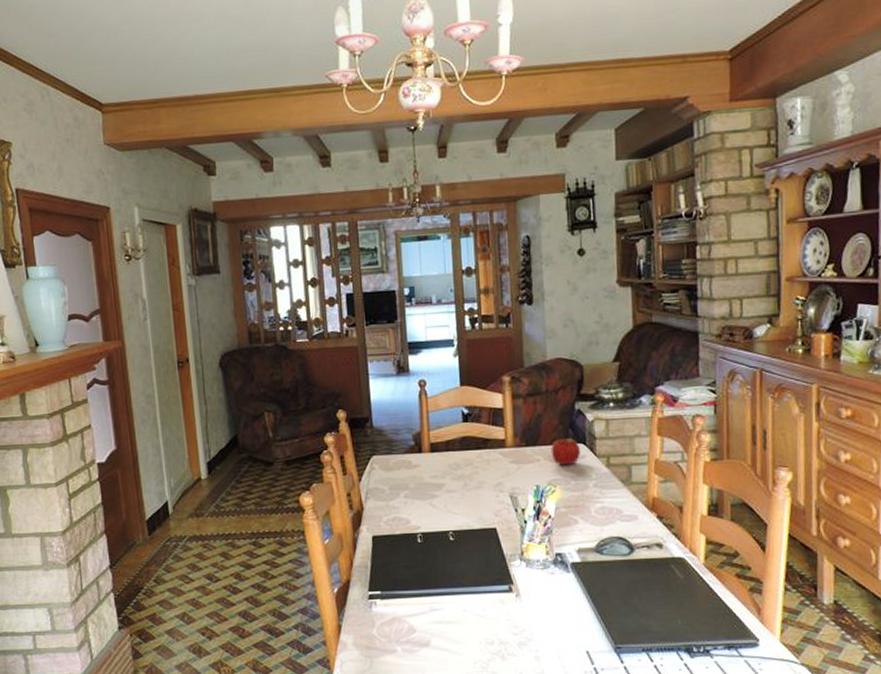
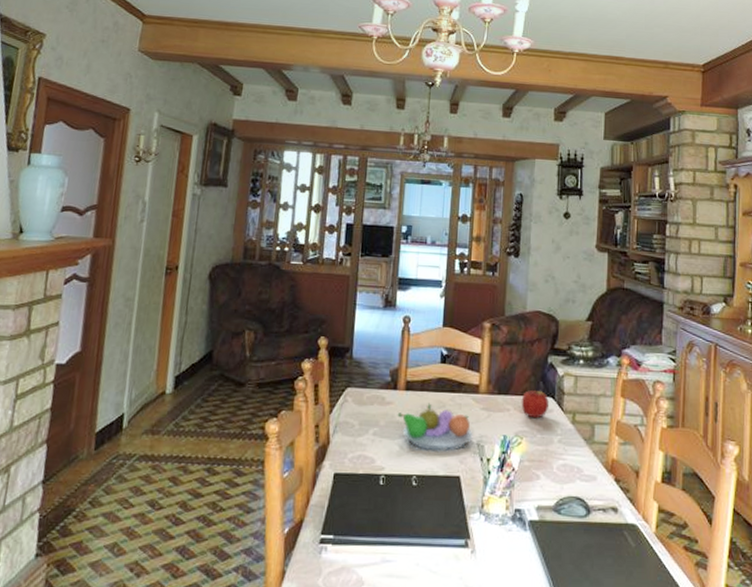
fruit bowl: none [425,462,505,507] -> present [397,403,473,451]

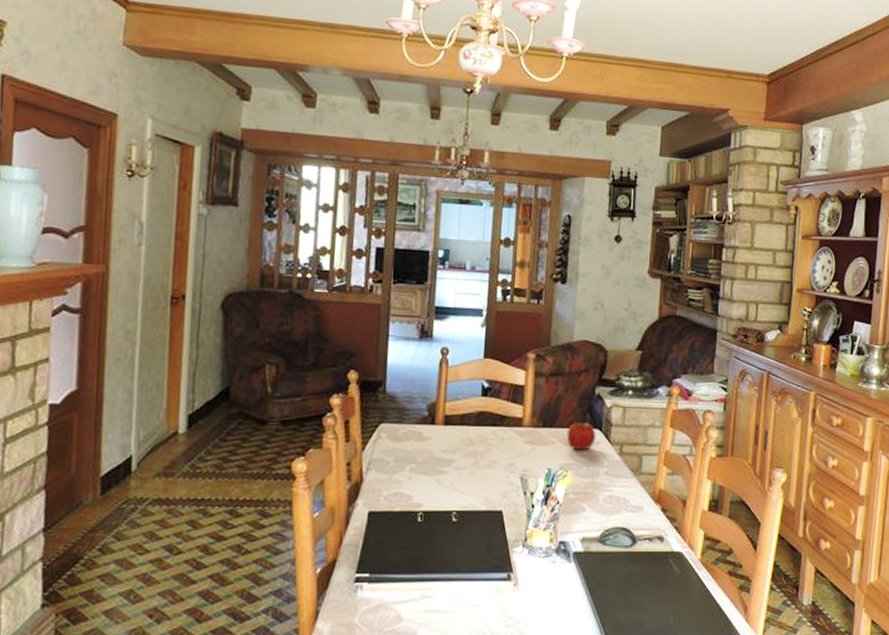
fruit bowl: present [397,403,473,451] -> none [435,438,516,486]

